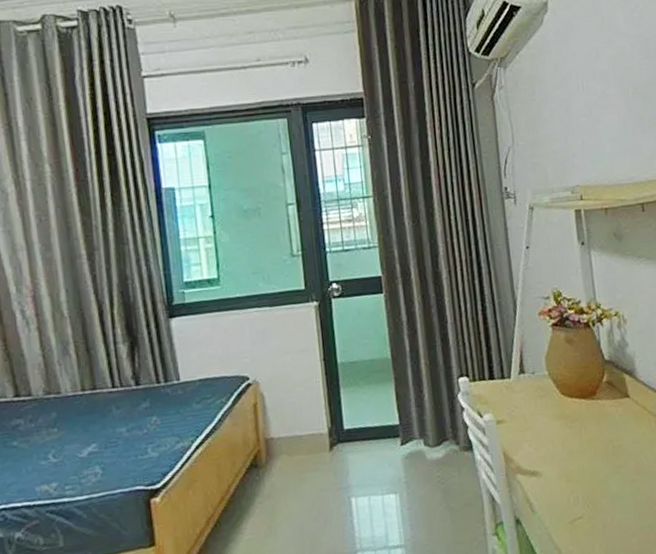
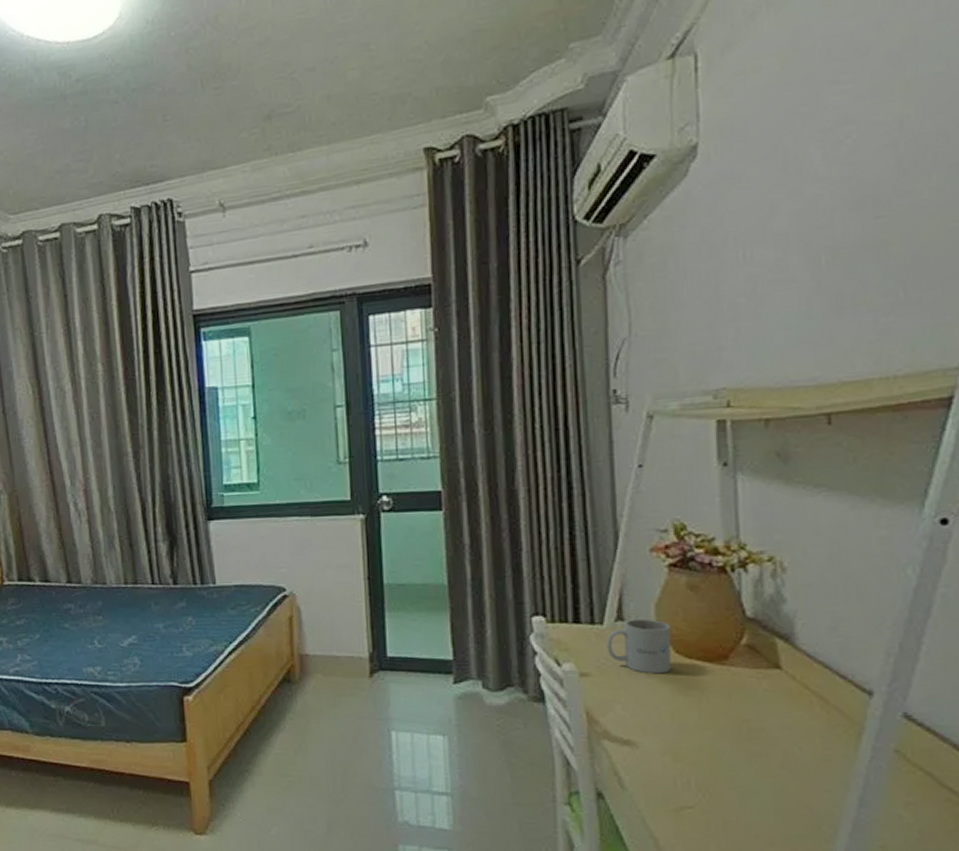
mug: none [514,369,560,414] -> present [606,618,672,674]

